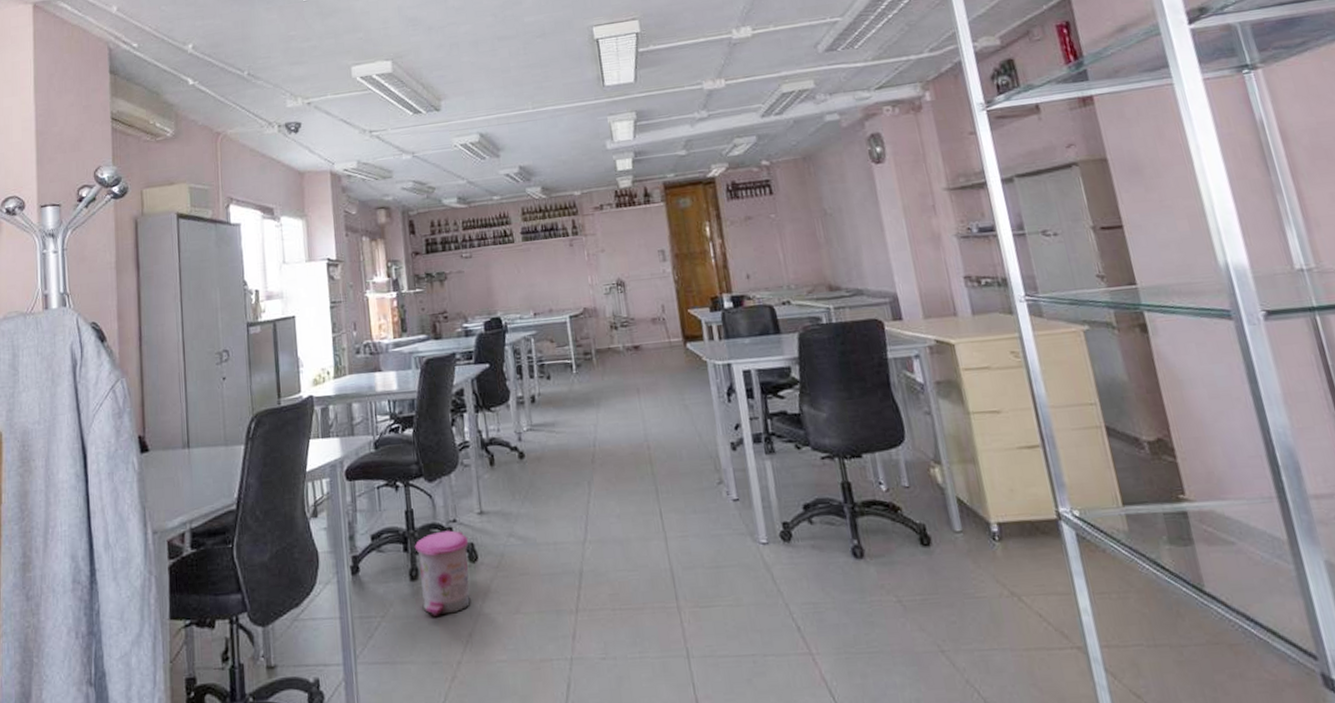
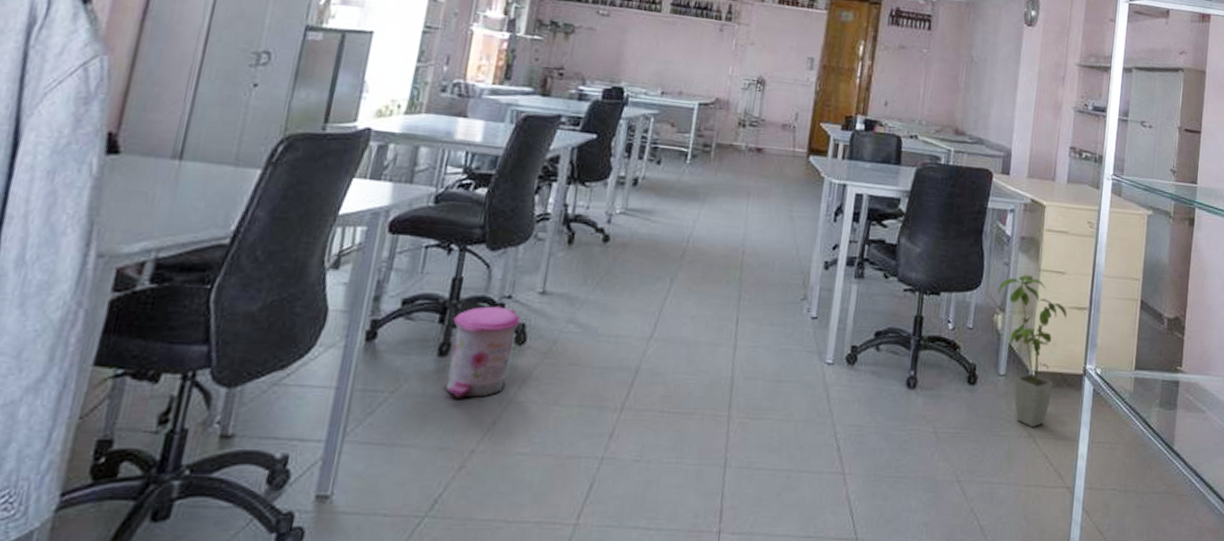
house plant: none [925,420,1027,585] -> present [997,275,1067,428]

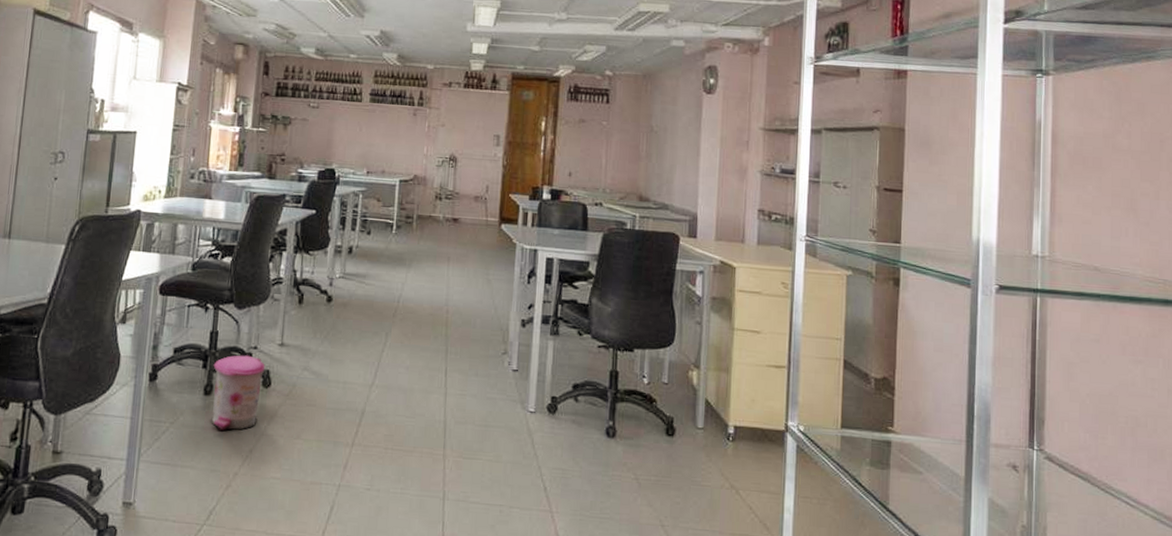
house plant: present [997,275,1067,428] -> none [691,334,764,480]

